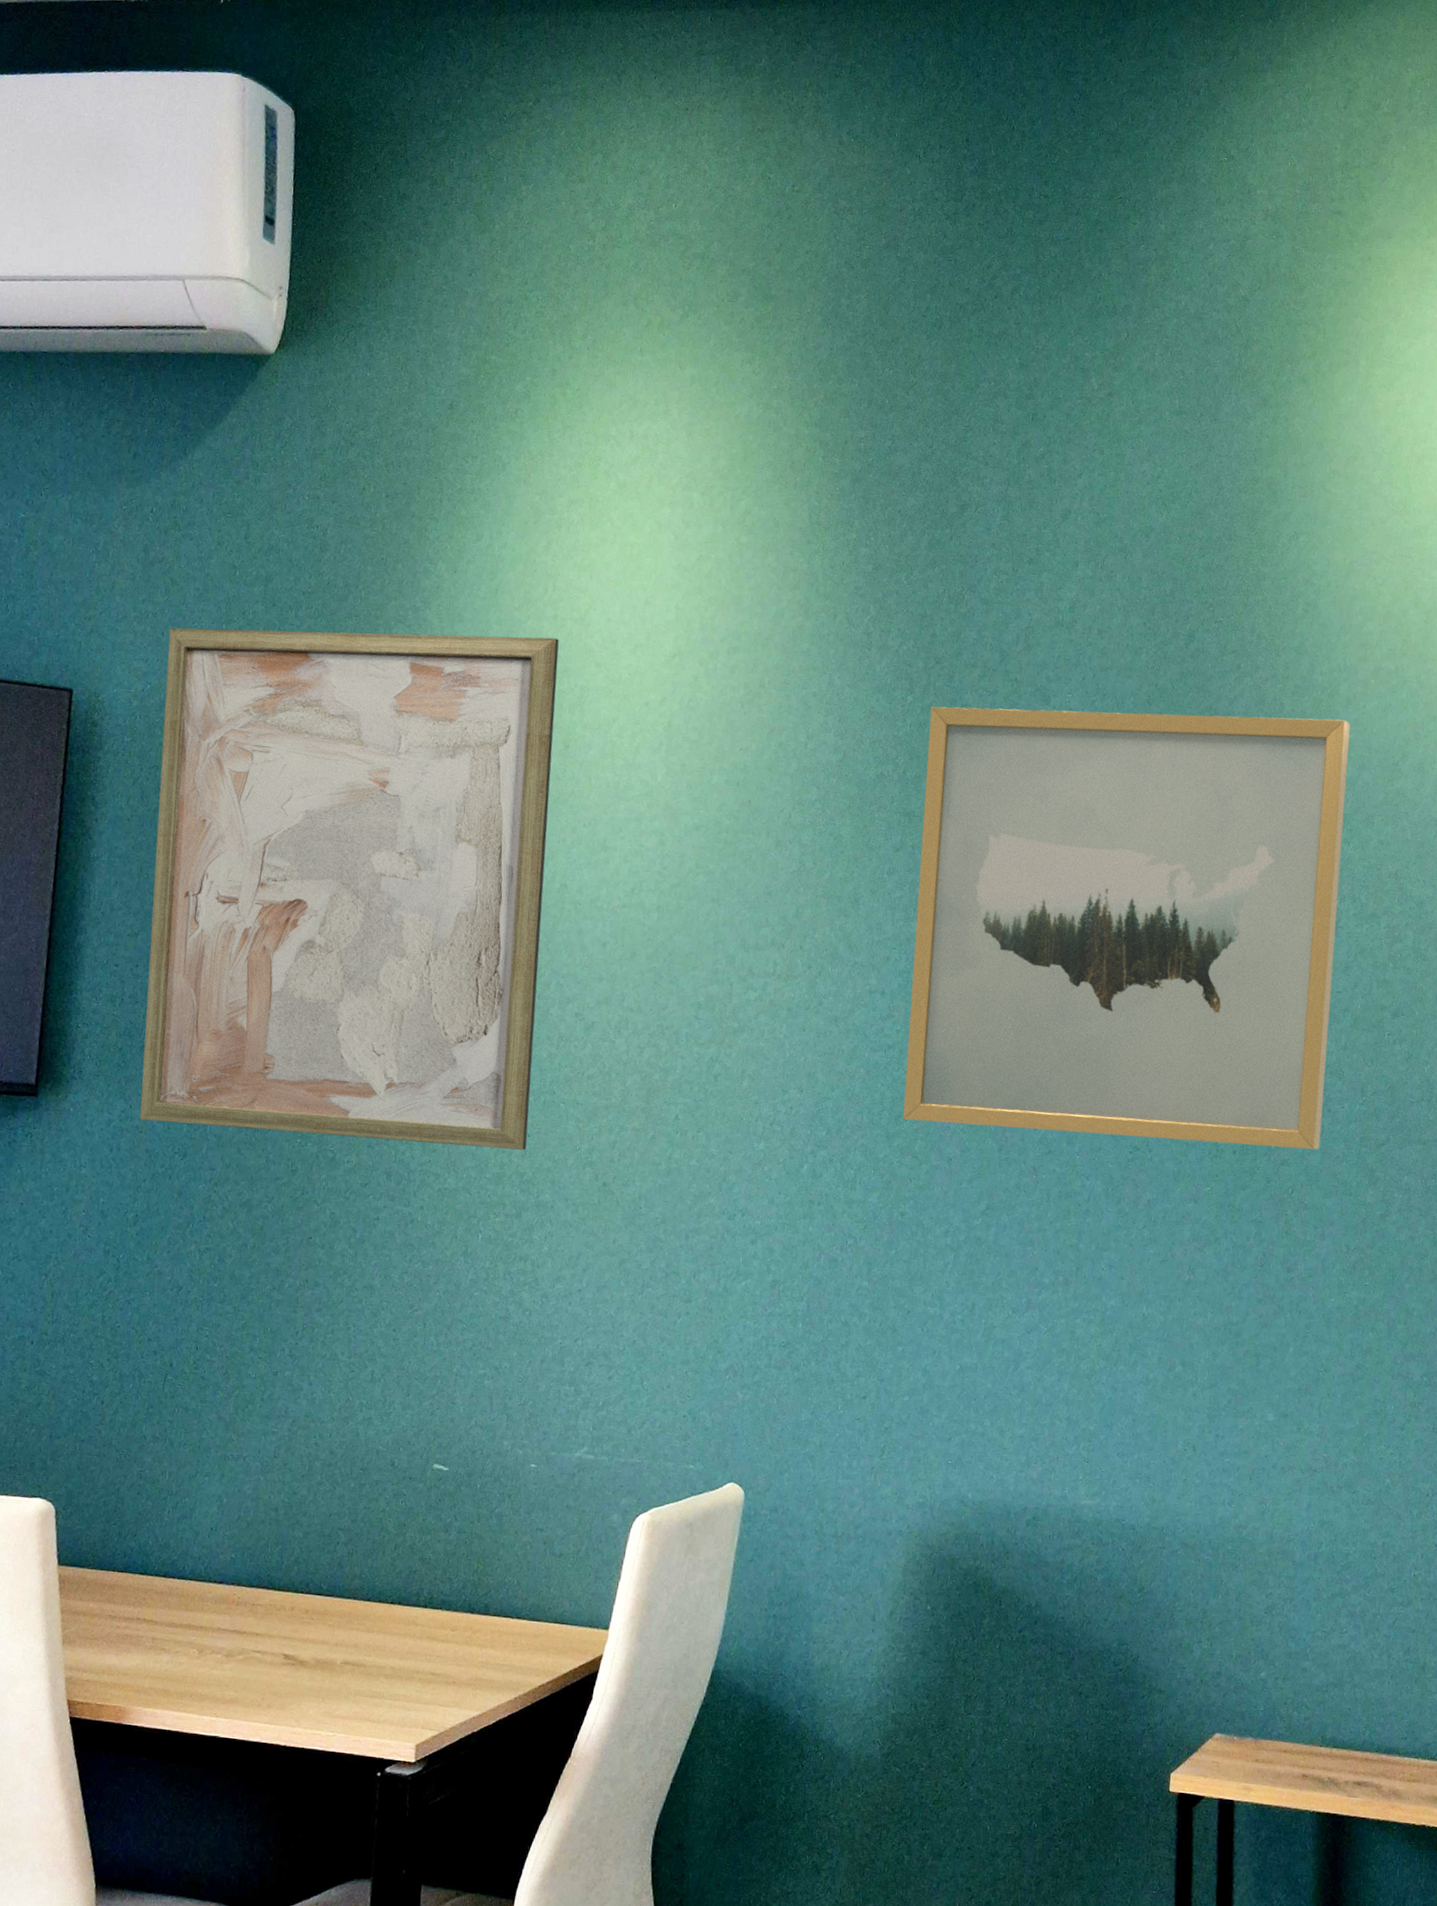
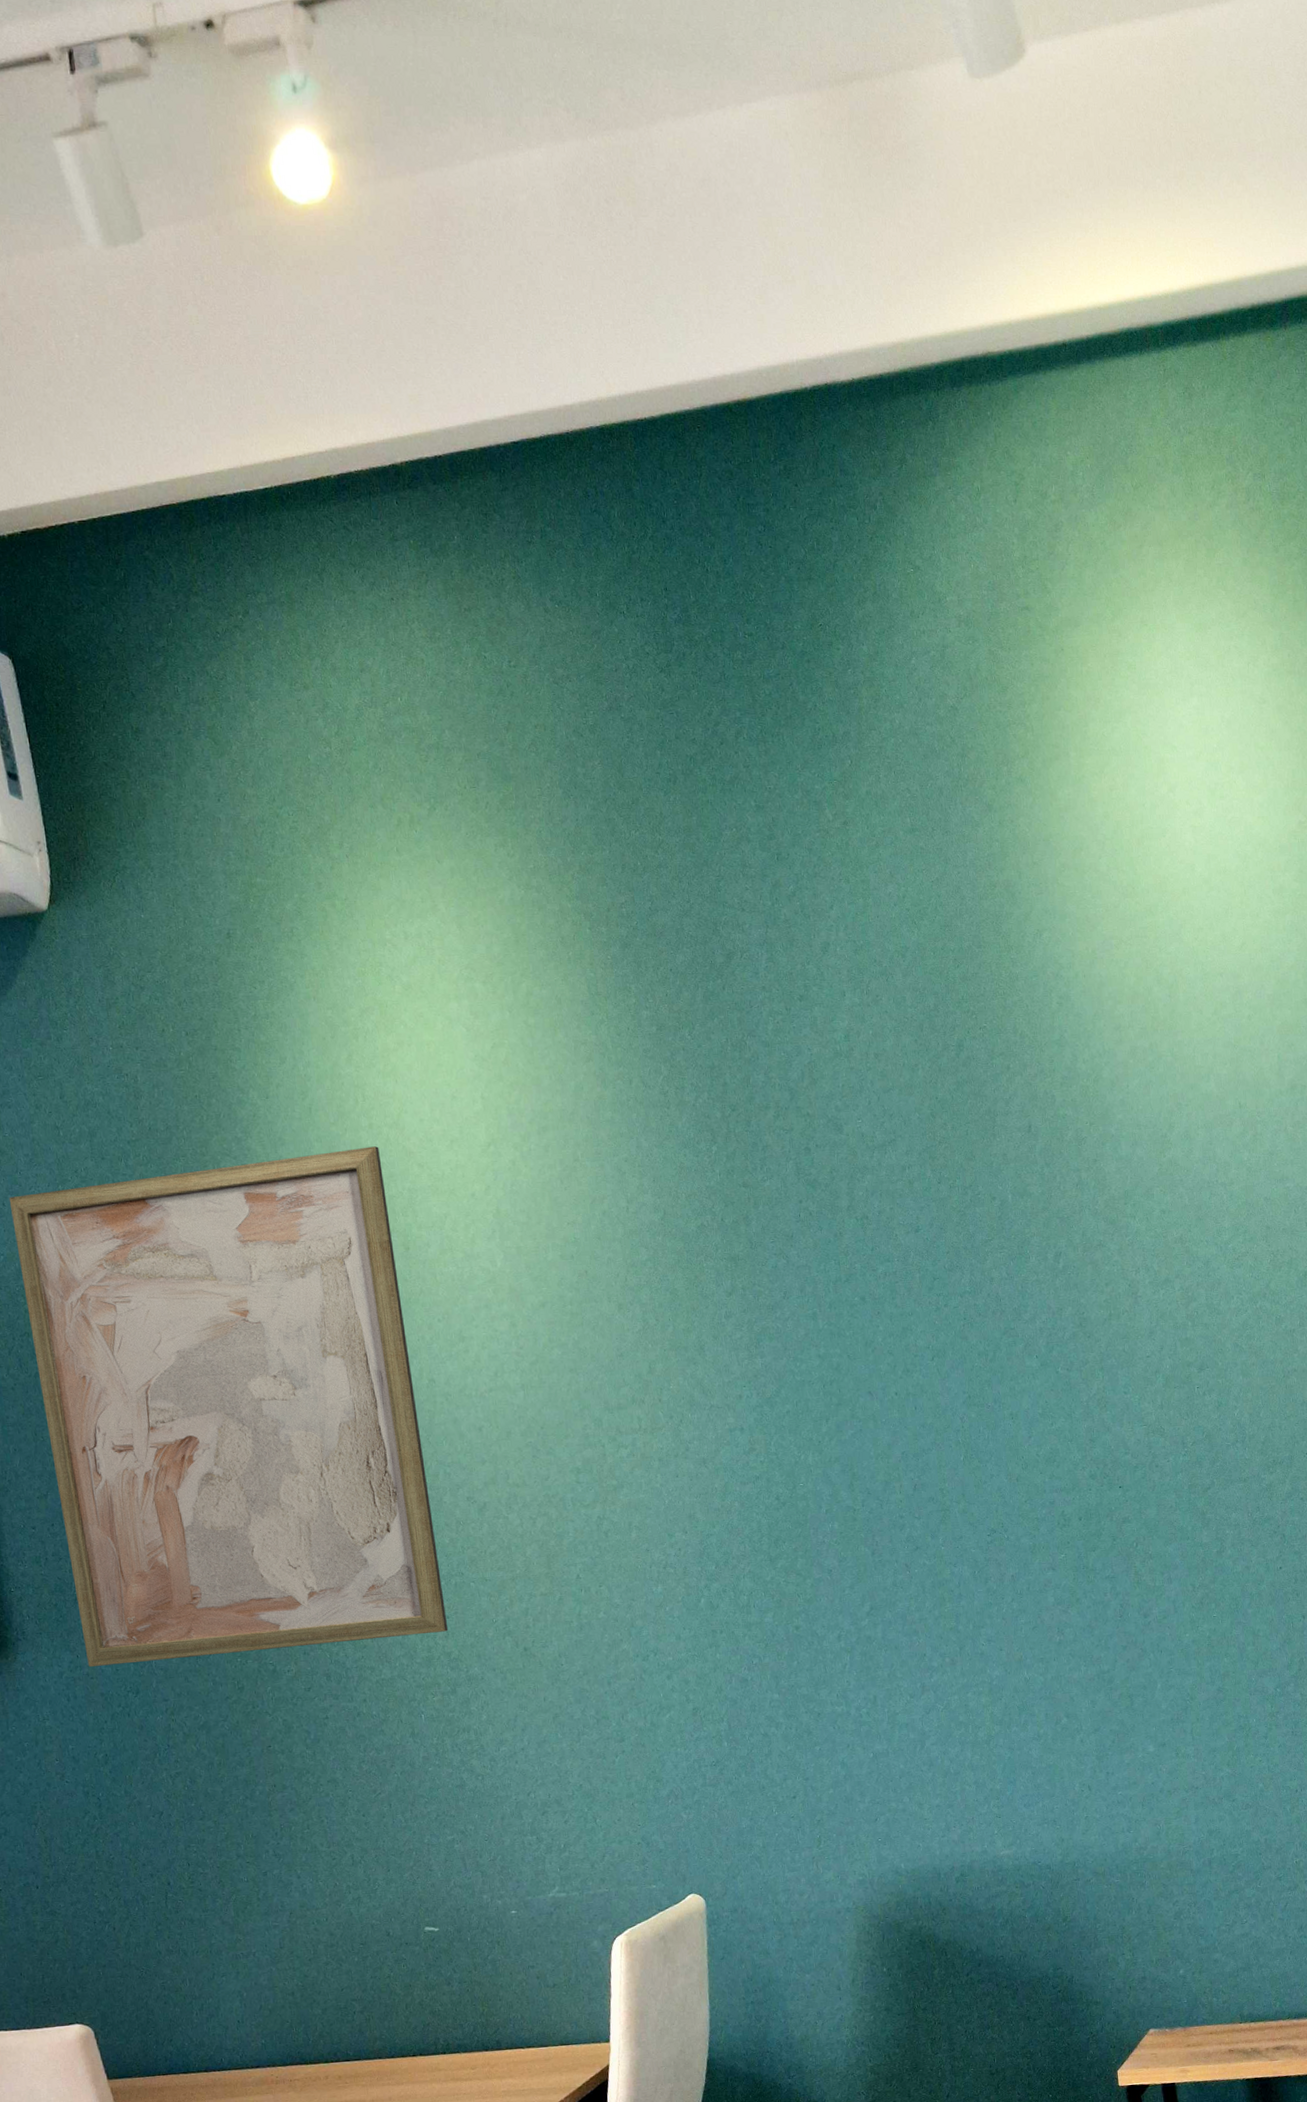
wall art: present [903,706,1351,1150] -> none [735,1102,1154,1542]

